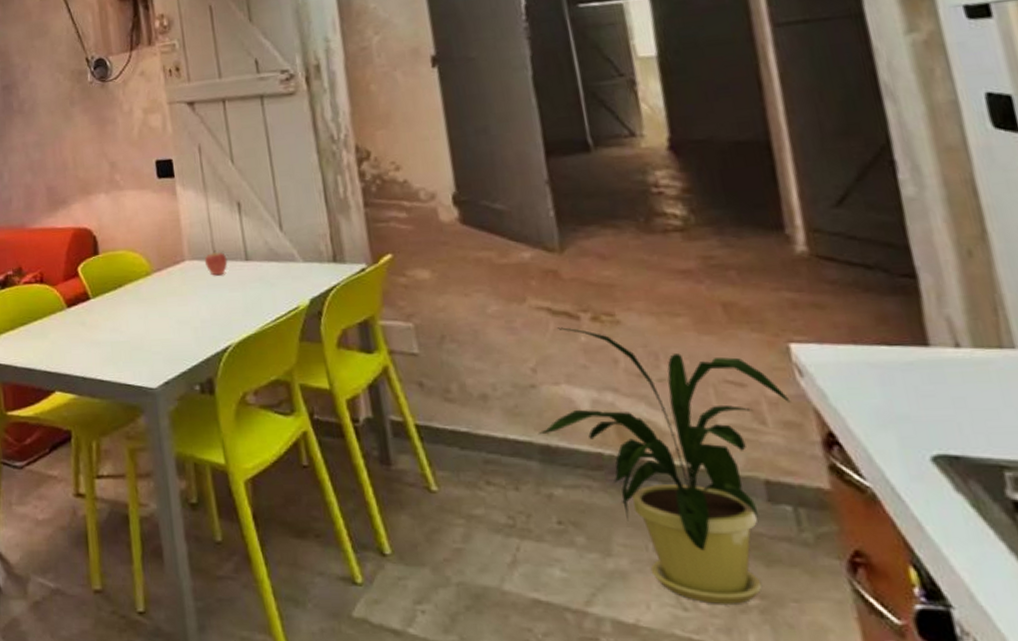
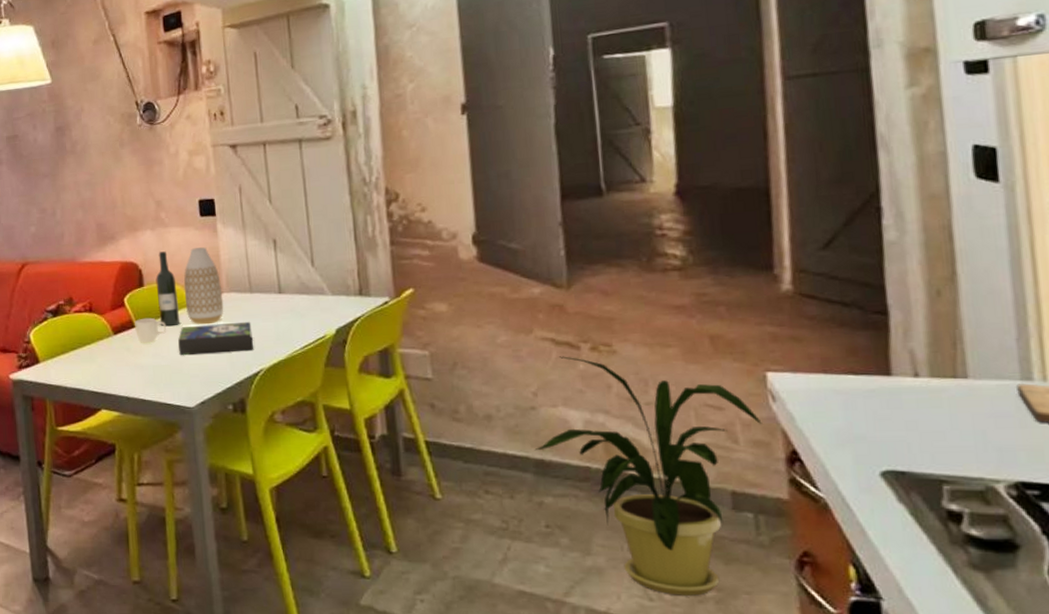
mug: none [90,288,124,318] -> present [135,317,166,344]
wine bottle: none [111,216,140,299] -> present [155,251,180,327]
book: none [137,291,220,330] -> present [178,321,254,355]
vase: none [142,211,187,295] -> present [184,247,224,324]
fruit: present [204,250,228,276] -> none [241,283,263,307]

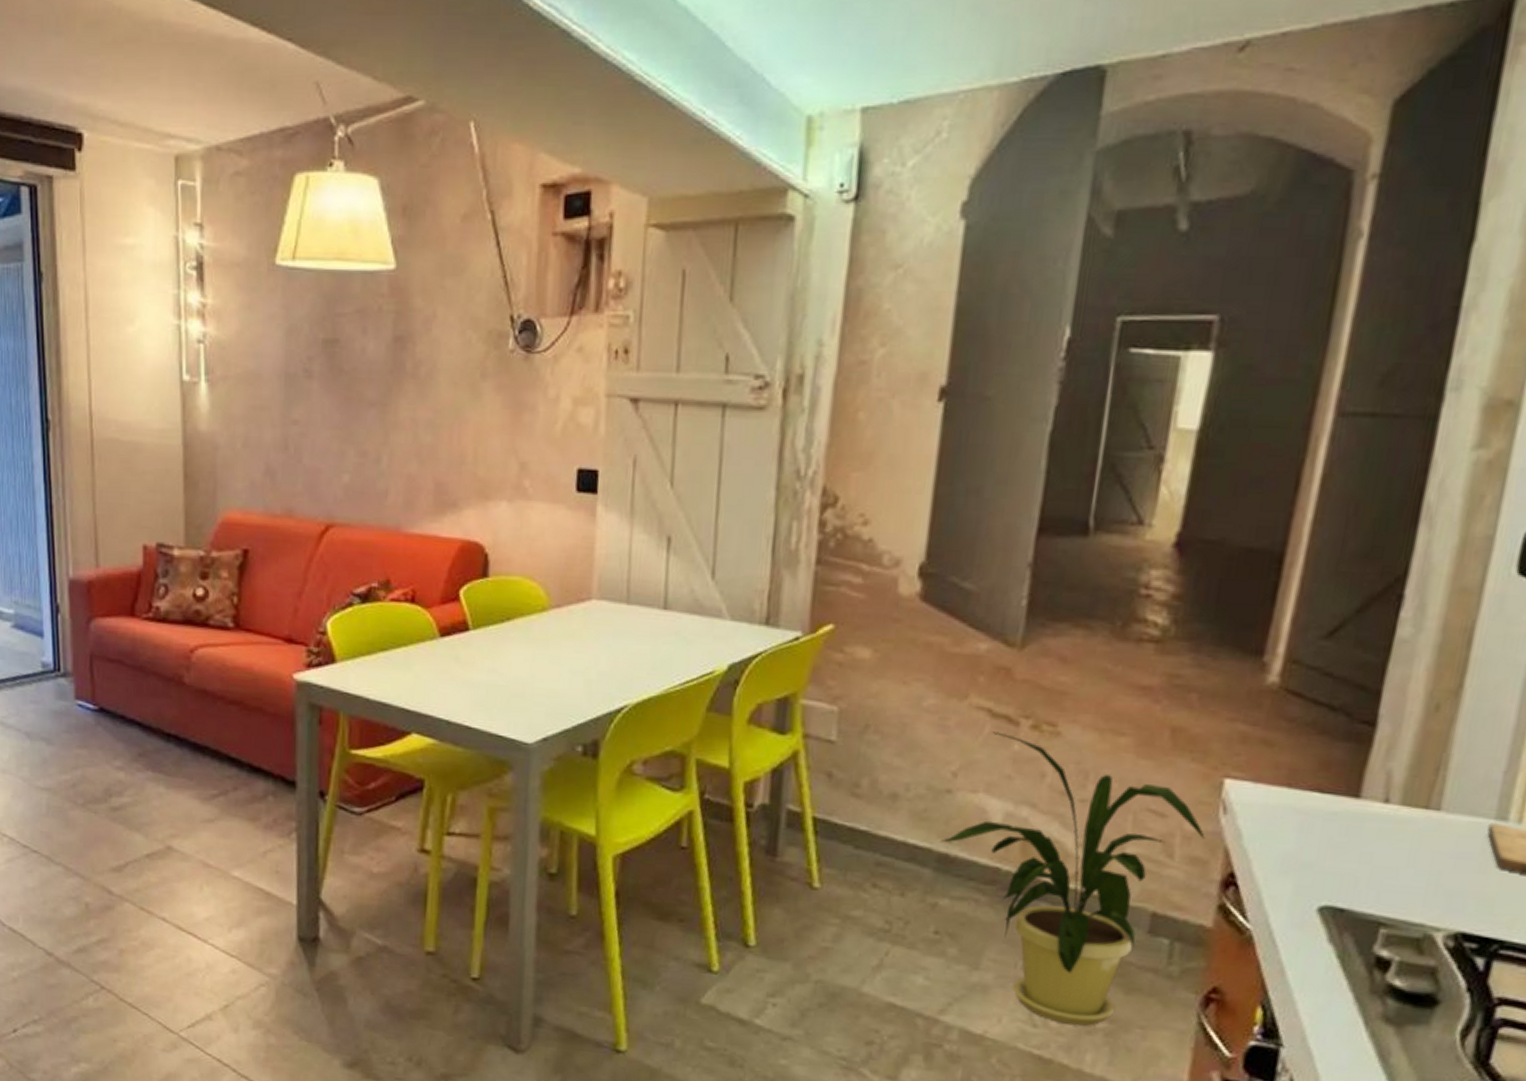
mug: present [135,317,166,344] -> none [469,619,511,655]
wine bottle: present [155,251,180,327] -> none [503,533,532,636]
book: present [178,321,254,355] -> none [523,637,622,679]
vase: present [184,247,224,324] -> none [540,534,591,638]

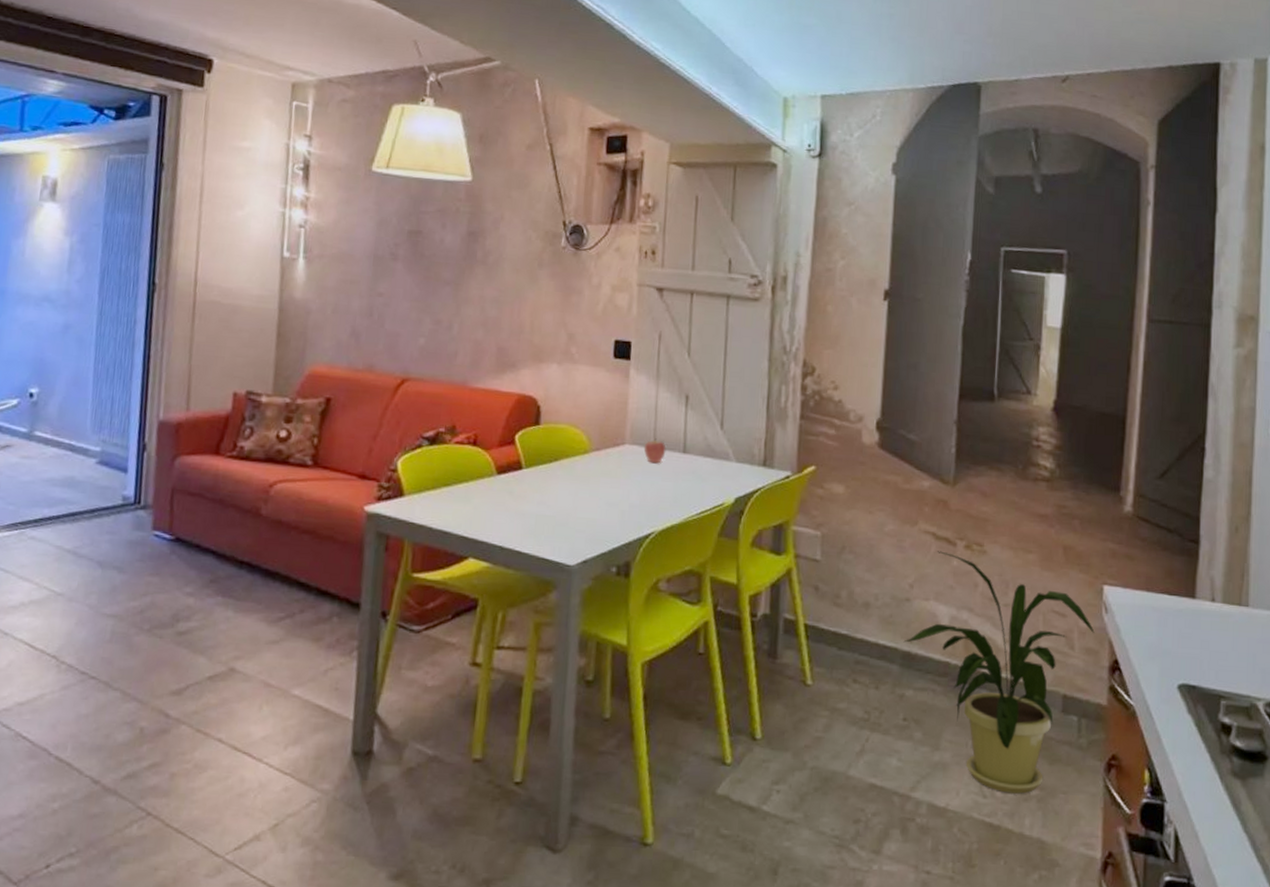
fruit: none [614,591,643,623] -> present [643,438,666,464]

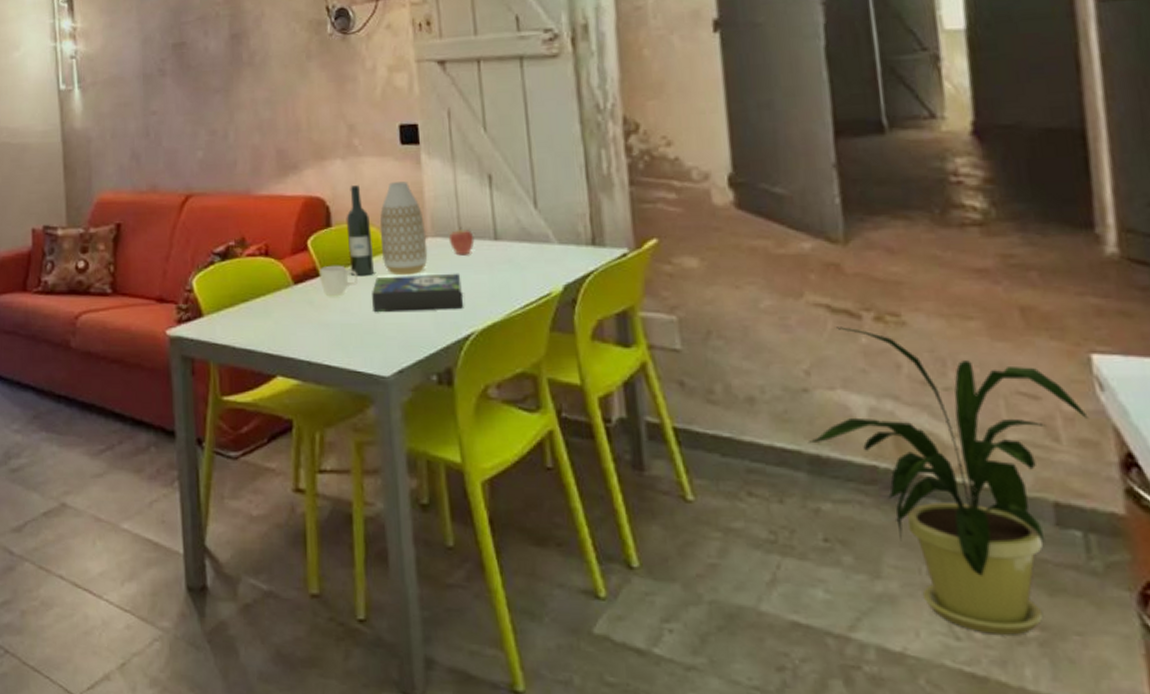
mug: none [522,460,558,489] -> present [320,265,358,297]
wine bottle: none [551,389,577,474] -> present [346,185,375,277]
book: none [567,475,650,510] -> present [372,273,464,312]
vase: none [582,391,625,476] -> present [379,181,428,274]

